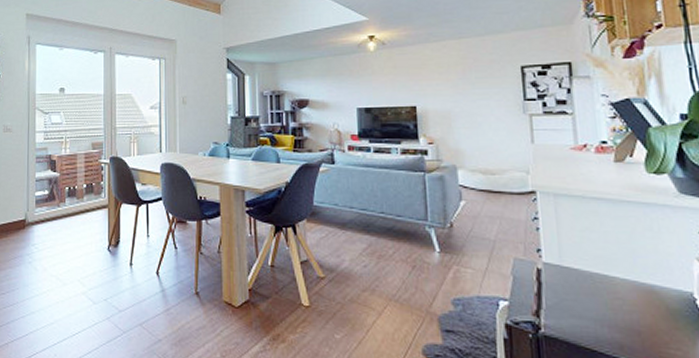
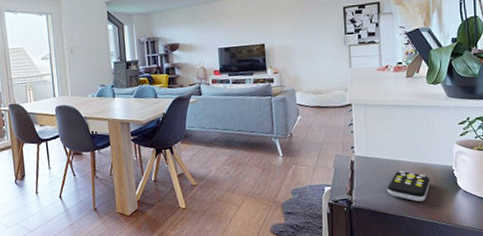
remote control: none [593,290,660,339] -> present [388,170,431,202]

